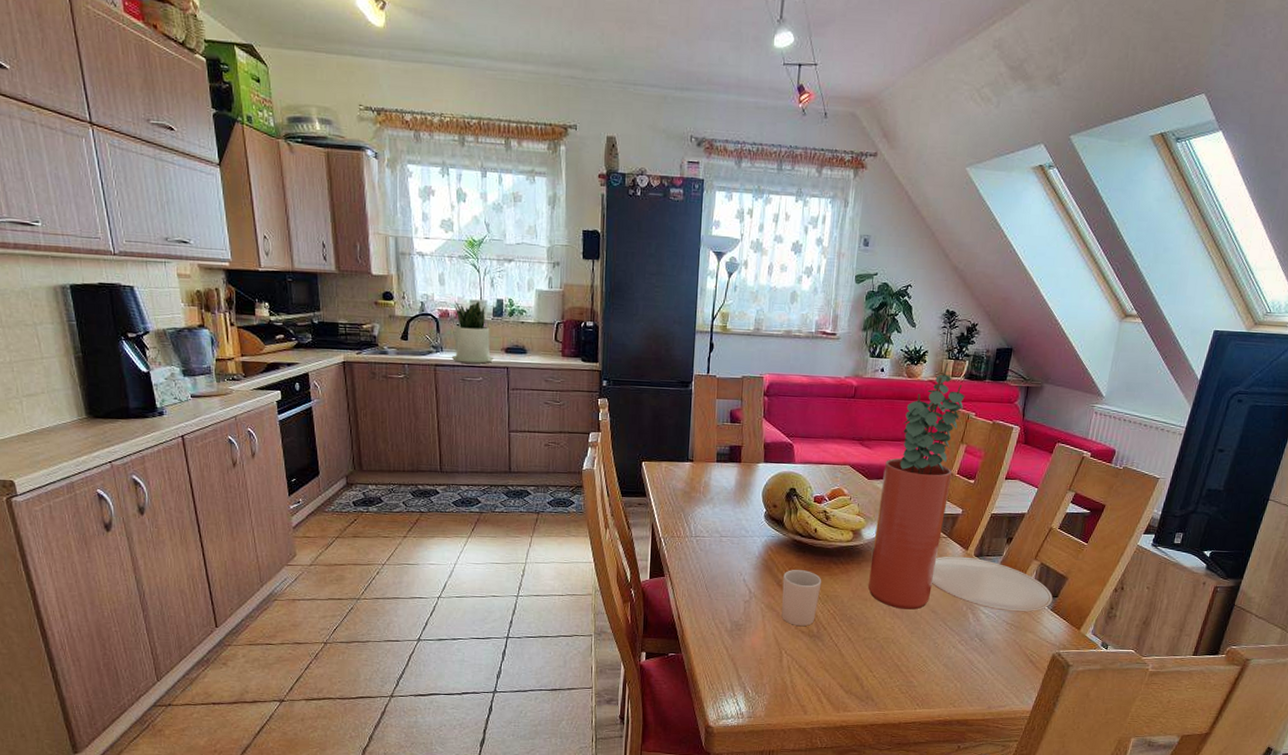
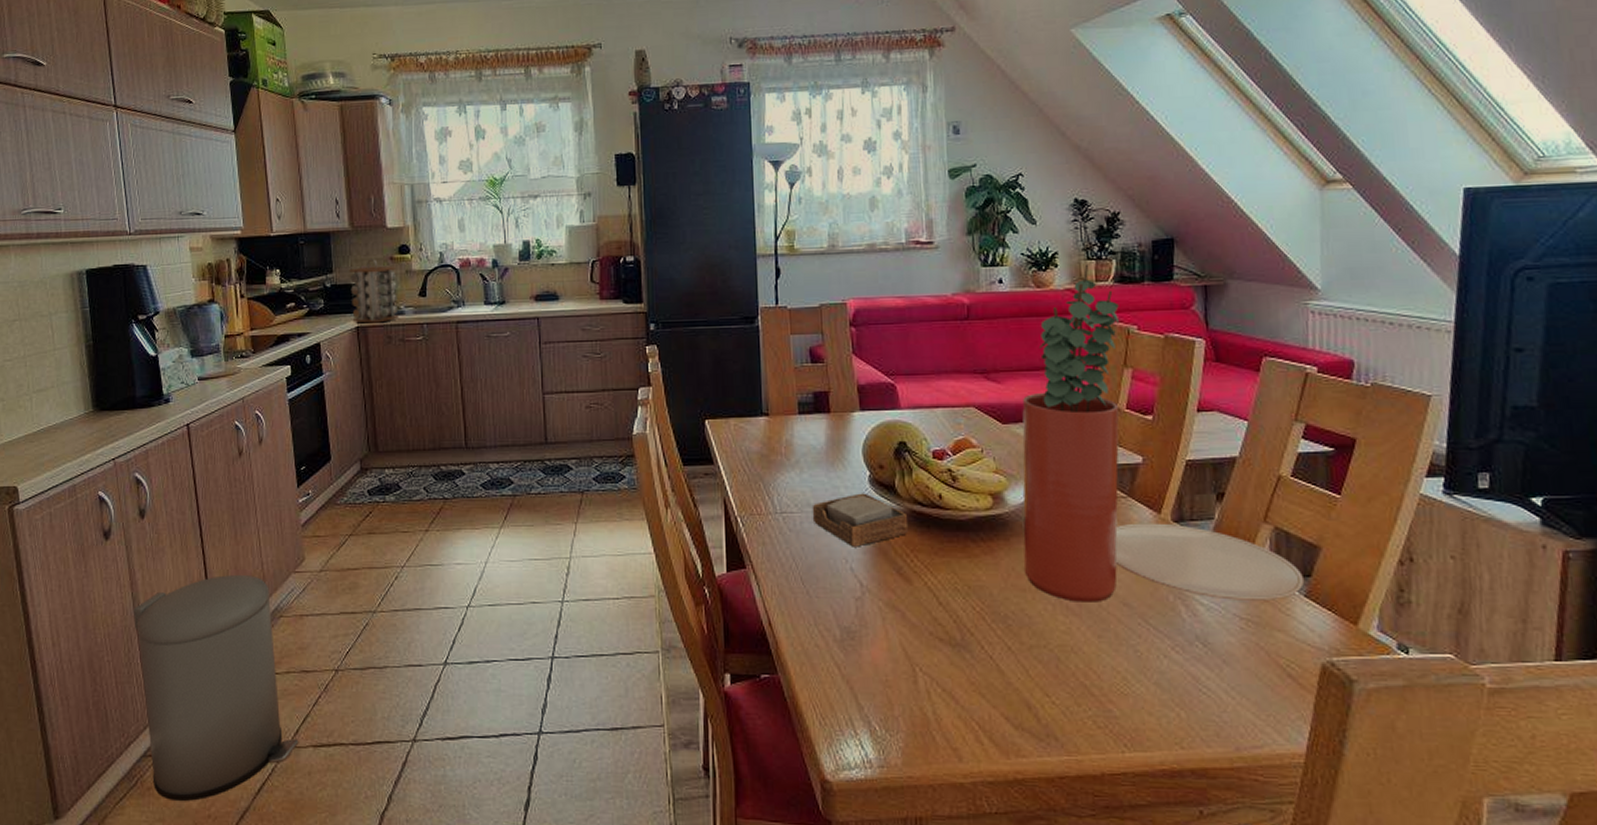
pedal bin: none [137,565,293,740] -> present [133,575,299,802]
spice rack: none [336,301,382,360] -> present [349,259,399,323]
planter: present [451,301,494,364] -> none [474,245,523,317]
napkin holder: none [719,525,790,564] -> present [812,493,909,547]
mug: present [781,570,822,627] -> none [904,552,959,632]

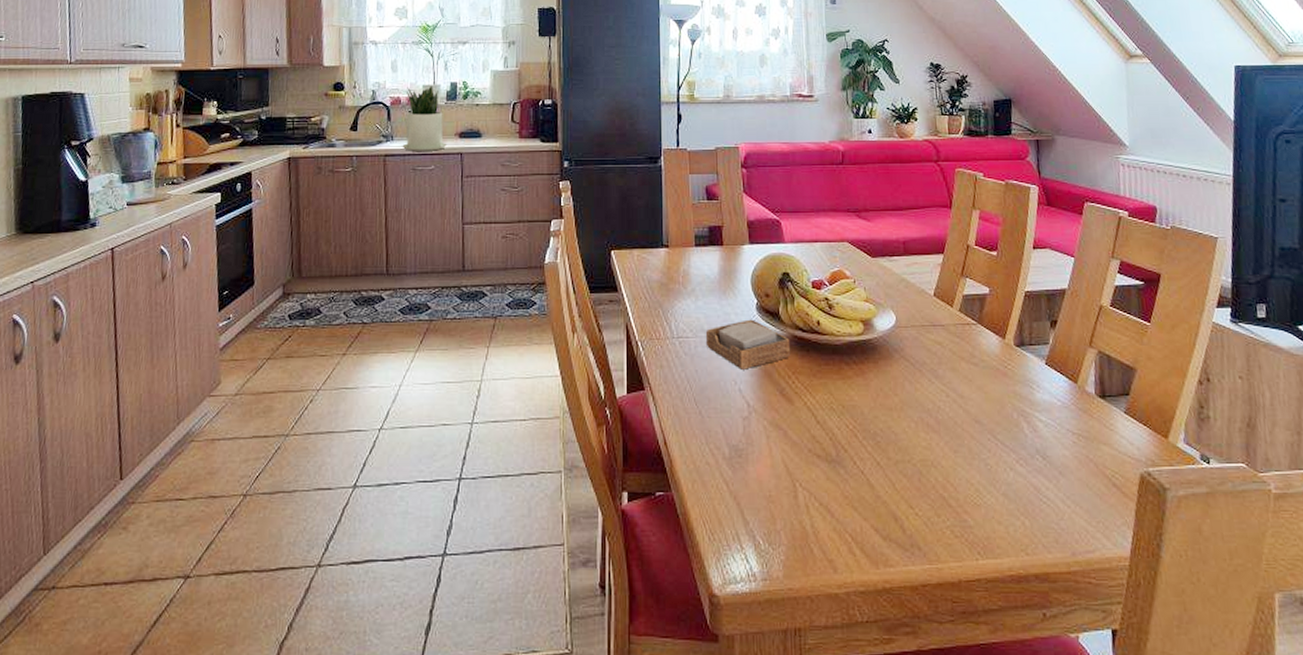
pedal bin: present [133,575,299,802] -> none [37,400,201,638]
spice rack: present [349,259,399,323] -> none [284,94,330,154]
planter: none [474,245,523,317] -> present [402,86,447,151]
vase: present [1022,263,1120,602] -> none [888,118,970,420]
plate: present [1114,523,1305,602] -> none [967,347,1124,418]

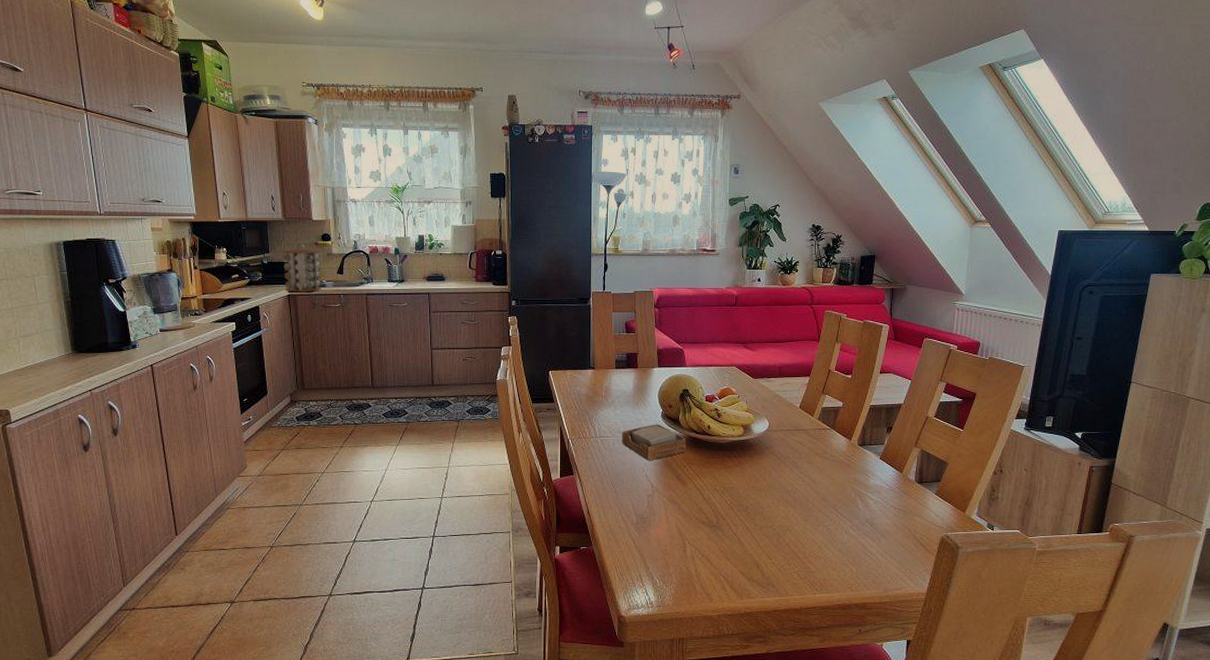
spice rack: none [284,94,330,154] -> present [282,243,321,293]
planter: present [402,86,447,151] -> none [380,238,417,291]

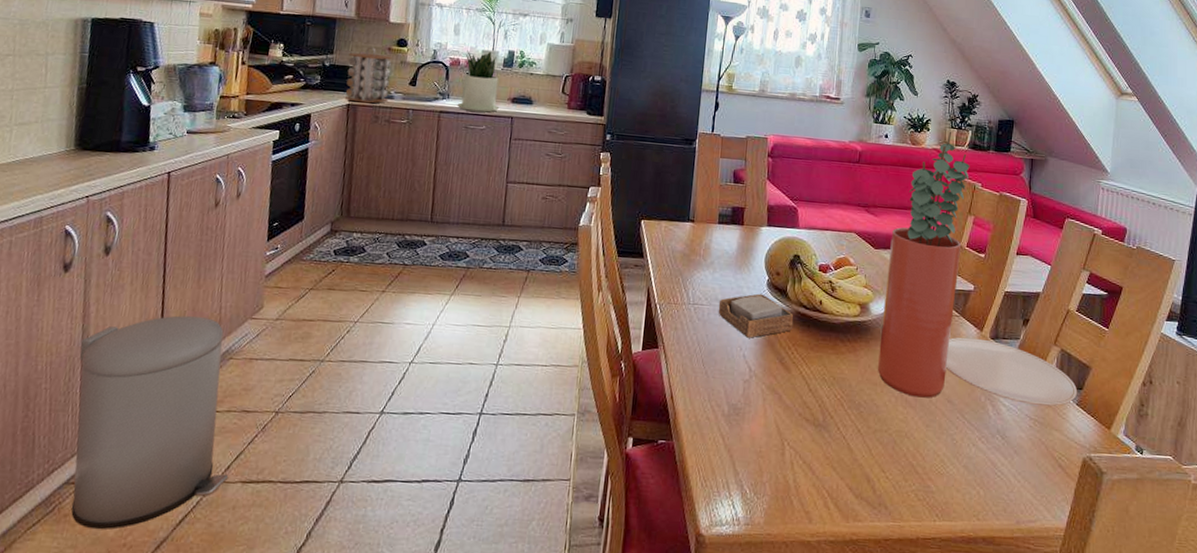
pedal bin: none [109,478,243,642] -> present [71,315,229,530]
planter: none [380,238,417,291] -> present [457,50,500,113]
vase: none [760,270,836,498] -> present [877,131,970,398]
plate: none [819,446,936,498] -> present [945,337,1078,407]

